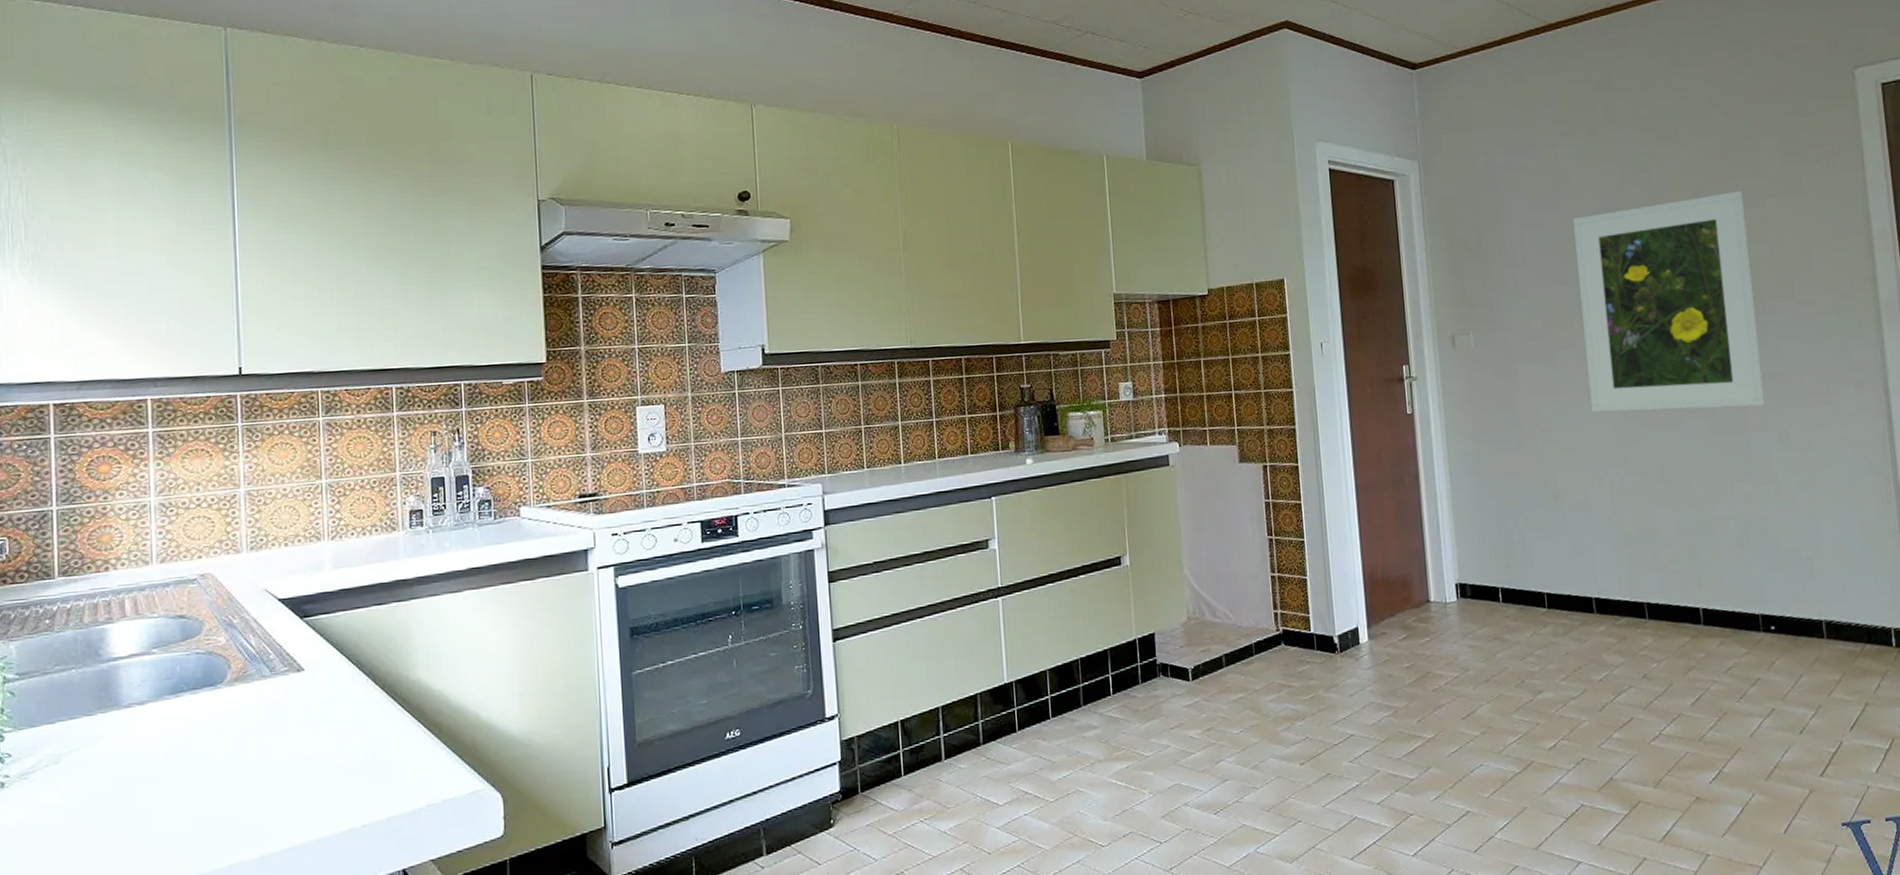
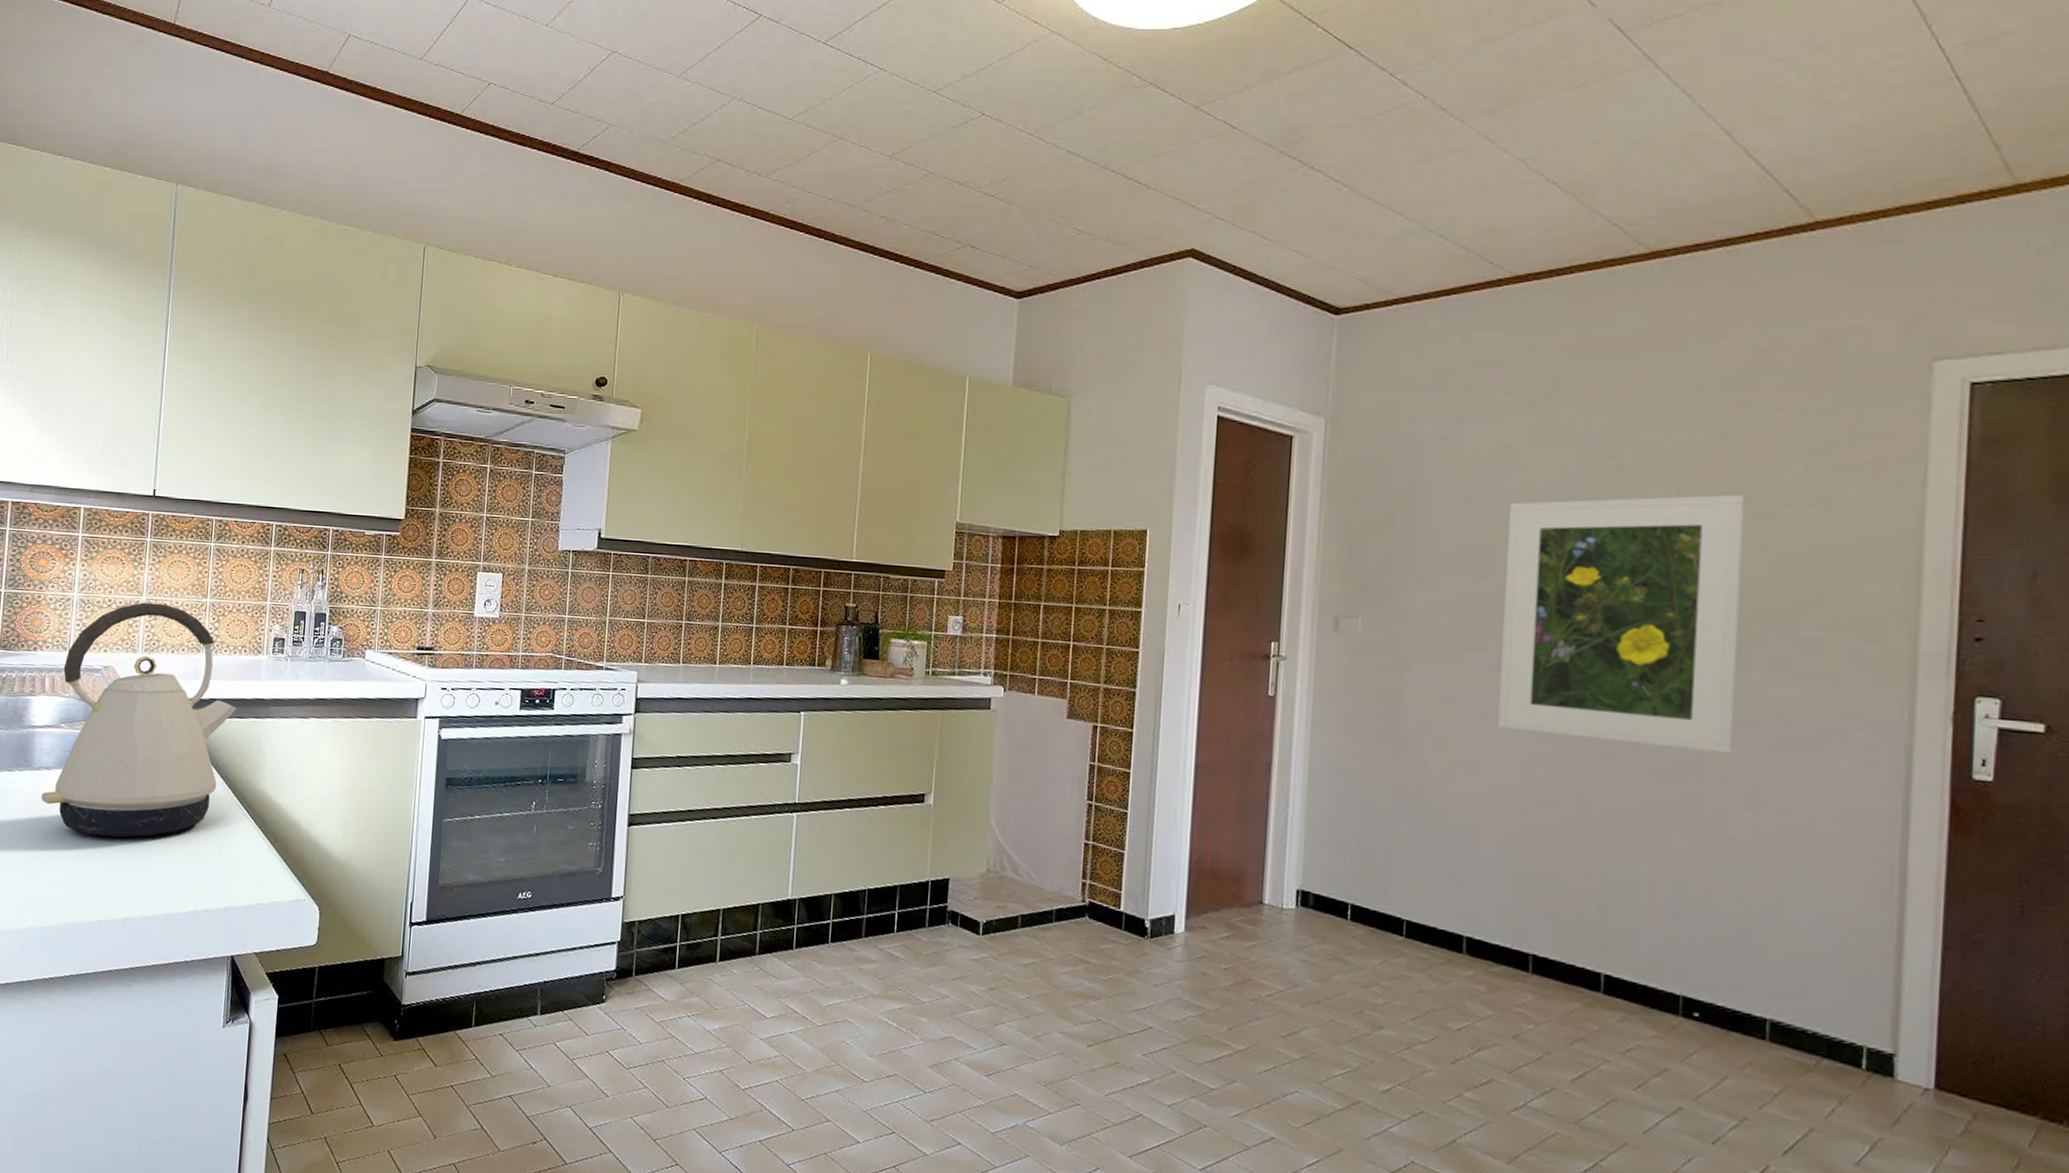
kettle: none [136,493,374,770] -> present [41,602,237,838]

